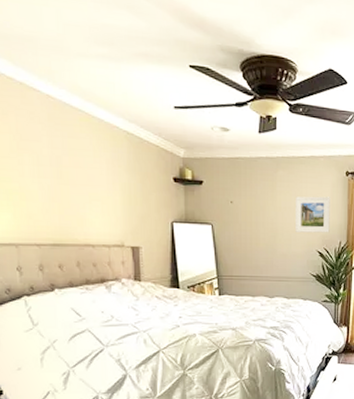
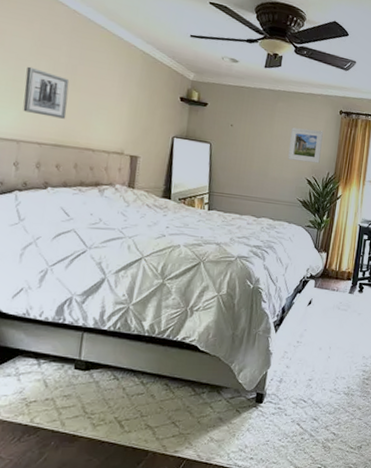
wall art: none [11,163,60,216] -> present [23,66,70,119]

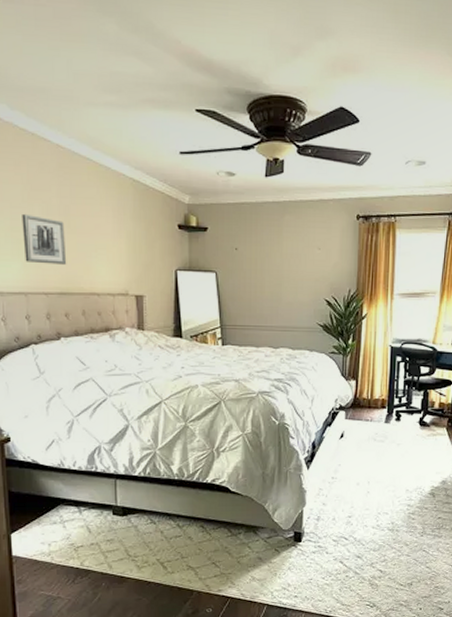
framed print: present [288,127,323,164] -> none [302,241,340,281]

